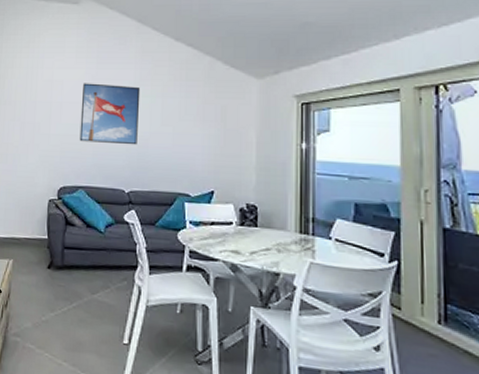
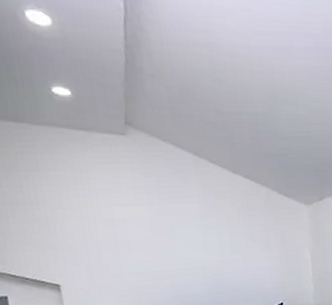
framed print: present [79,83,141,145] -> none [148,219,213,277]

